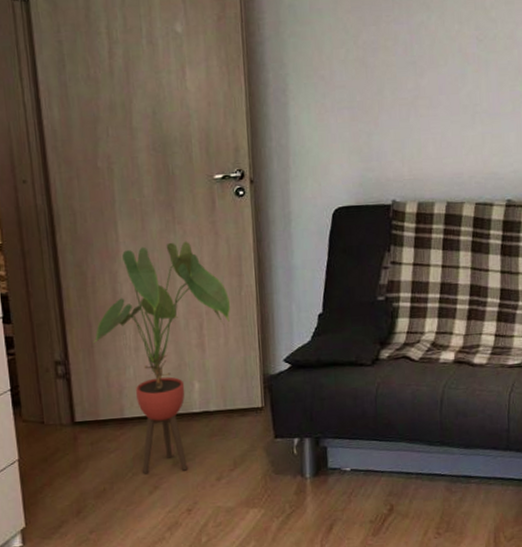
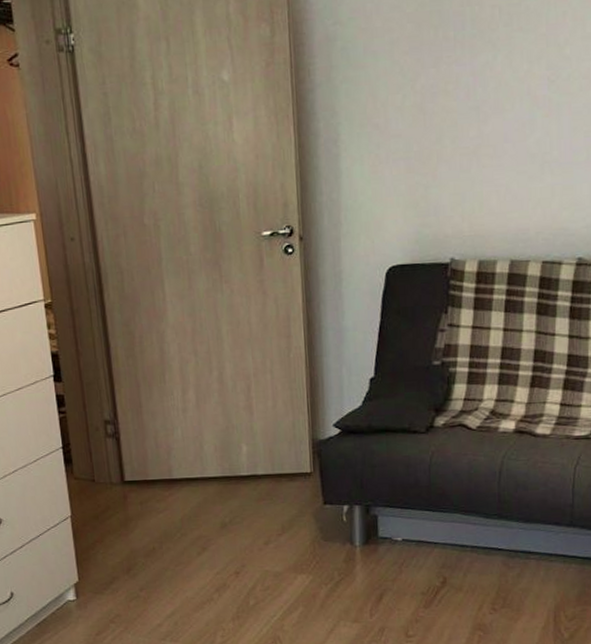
house plant: present [92,241,231,474] -> none [141,300,279,535]

